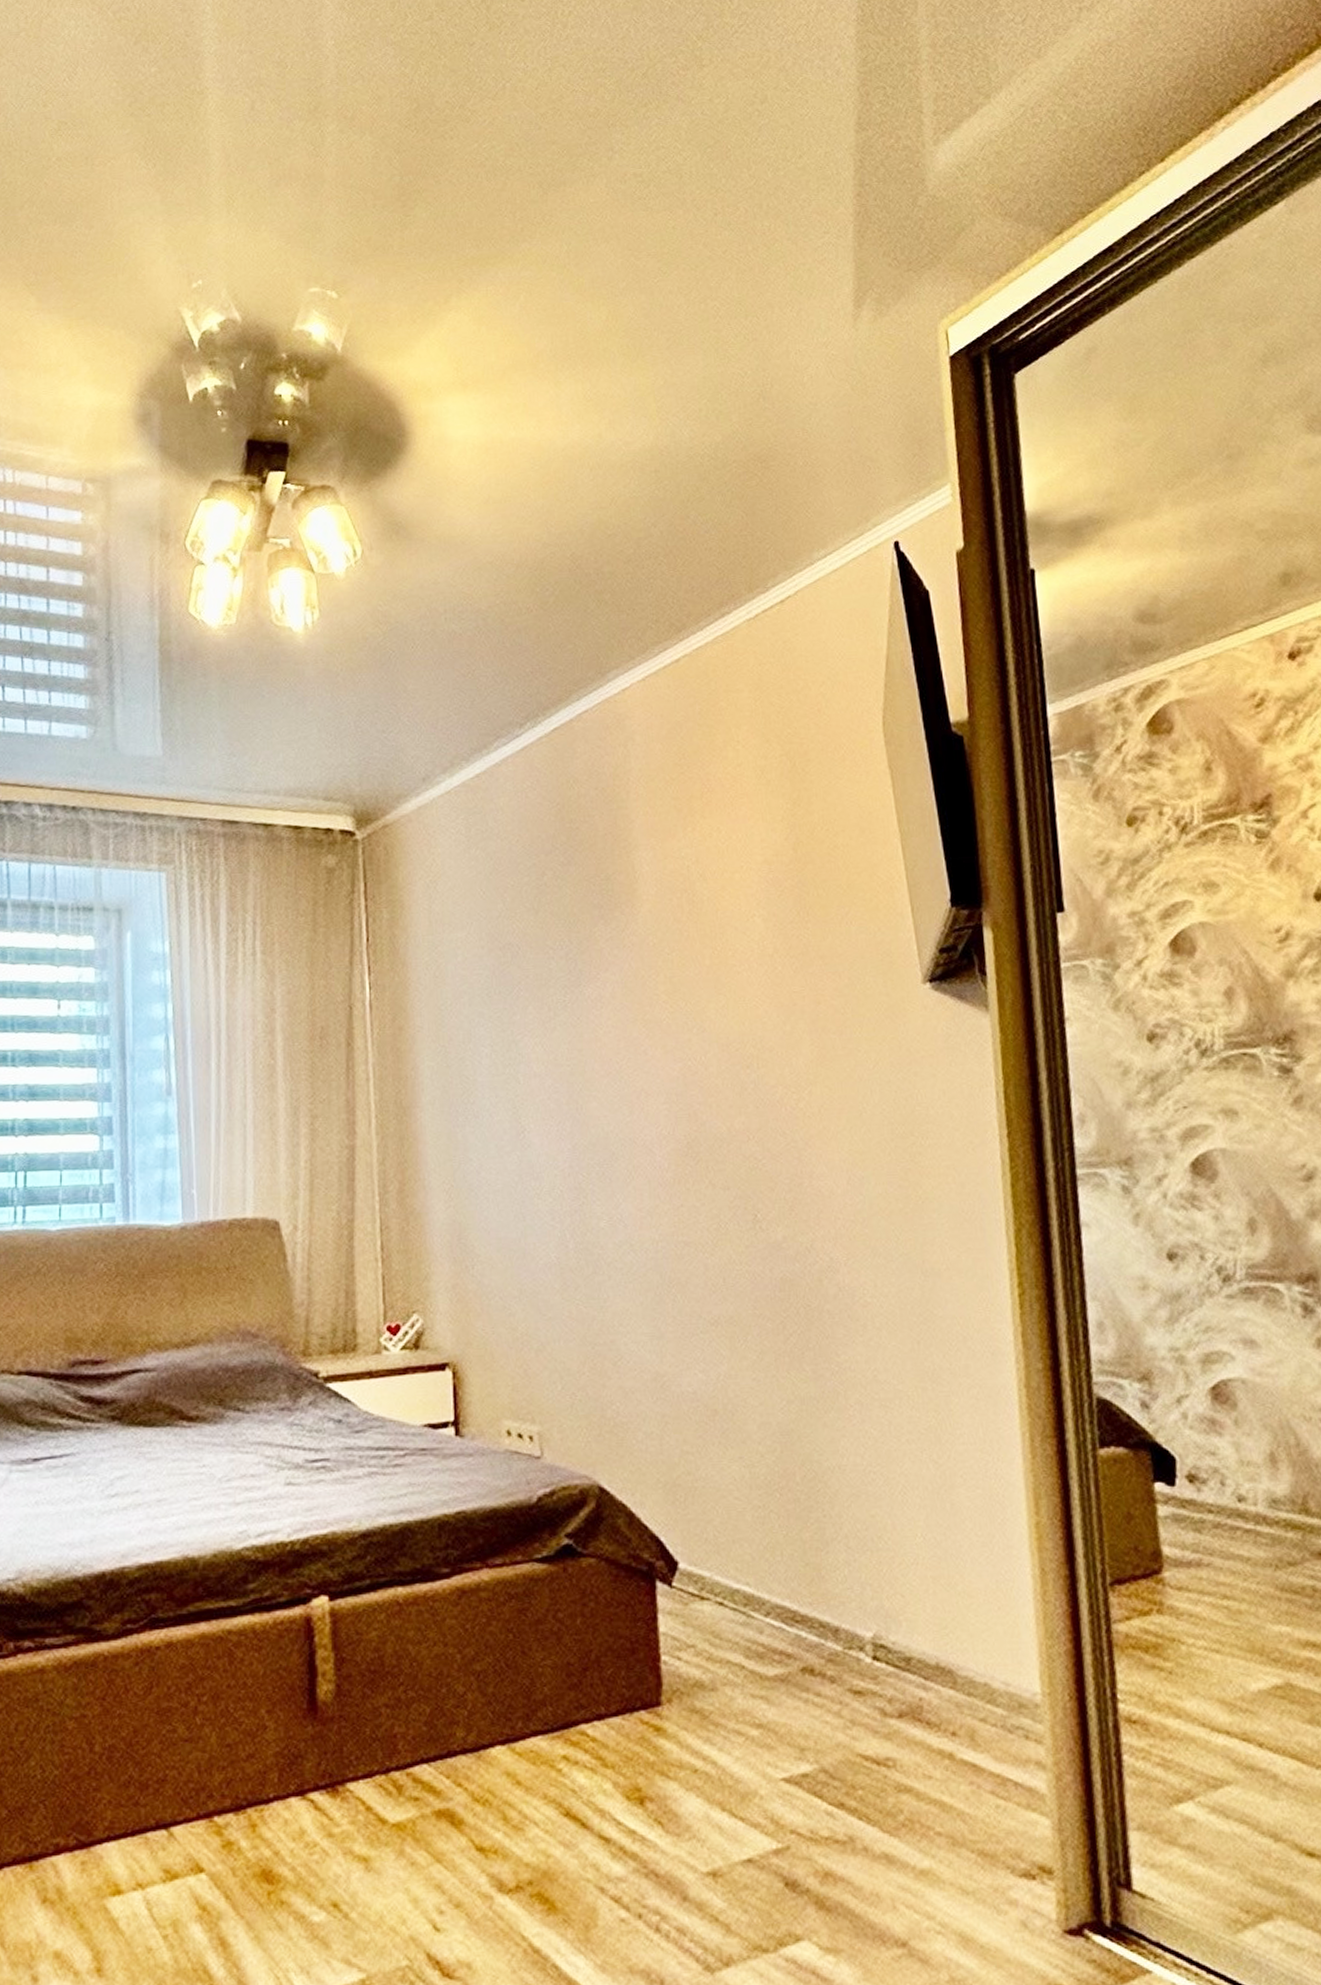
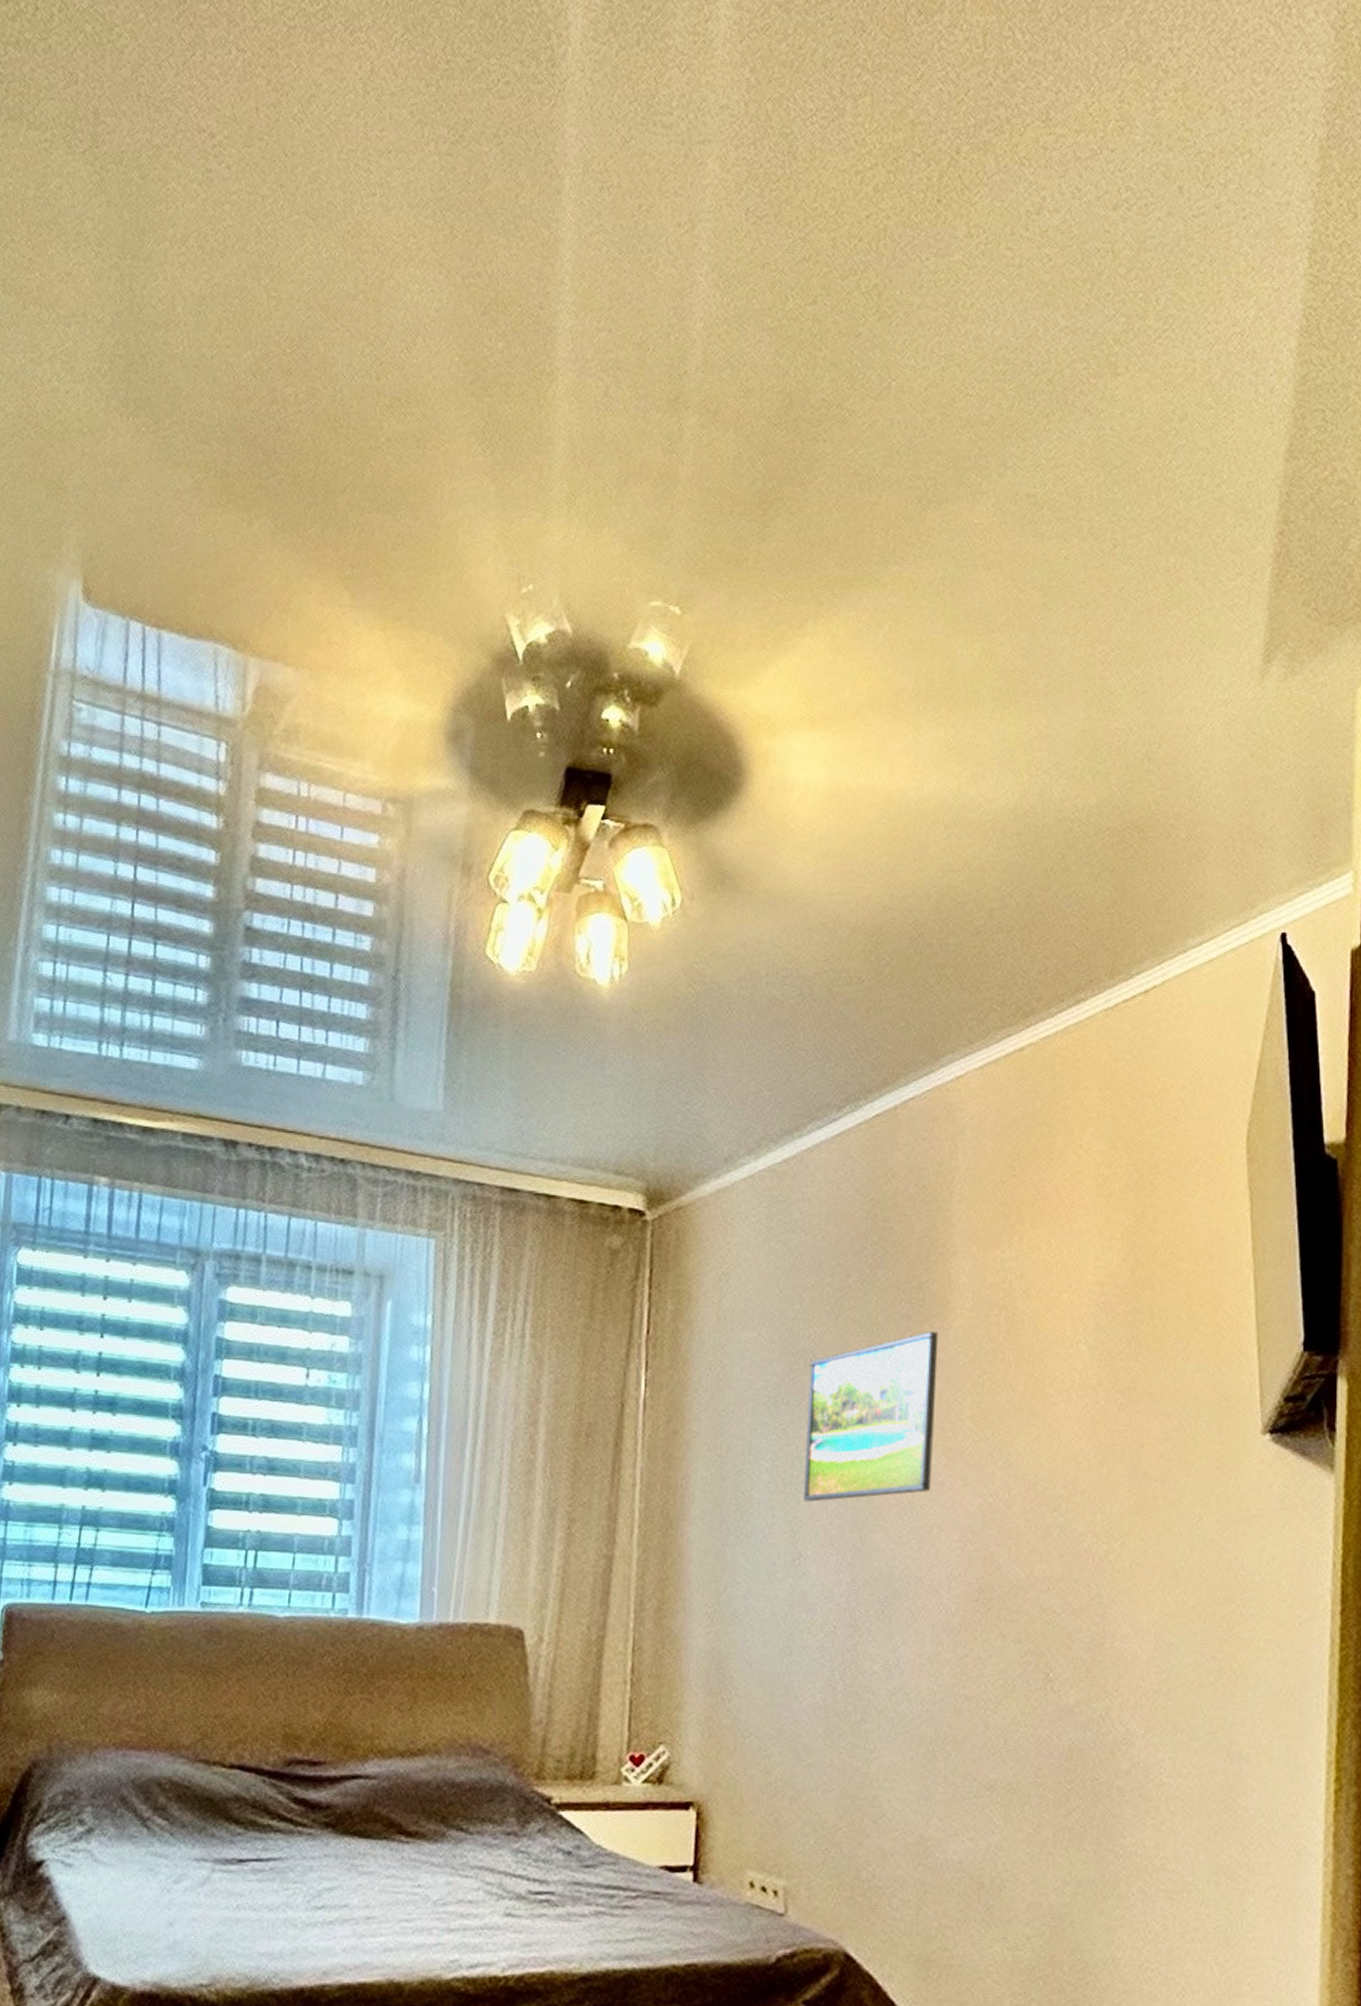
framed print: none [516,917,636,1080] -> present [802,1330,939,1502]

